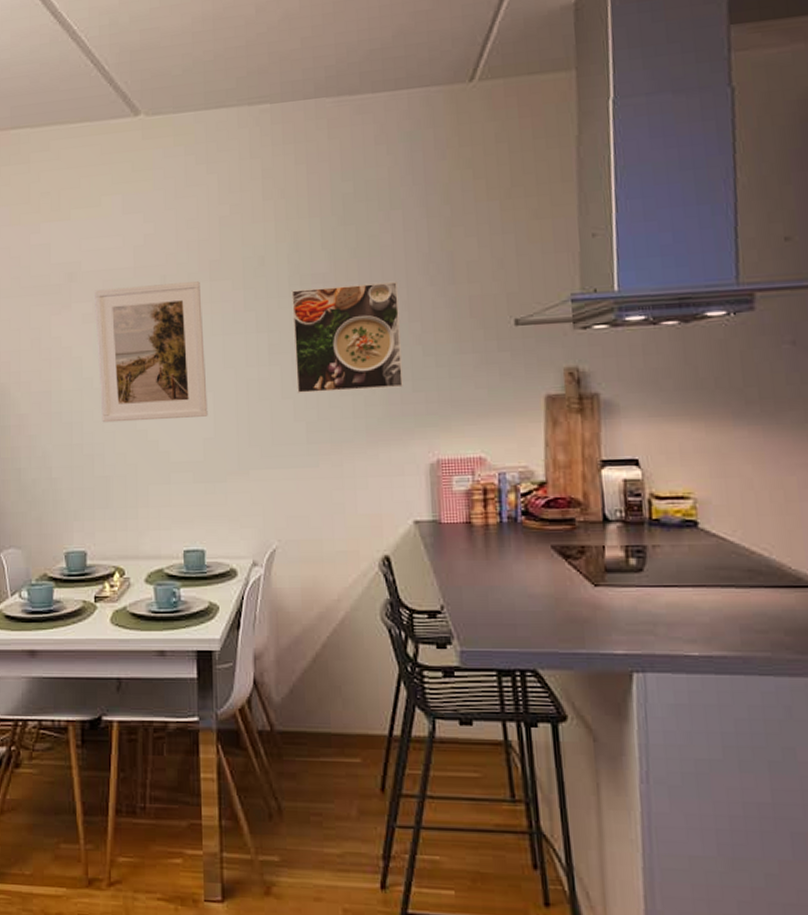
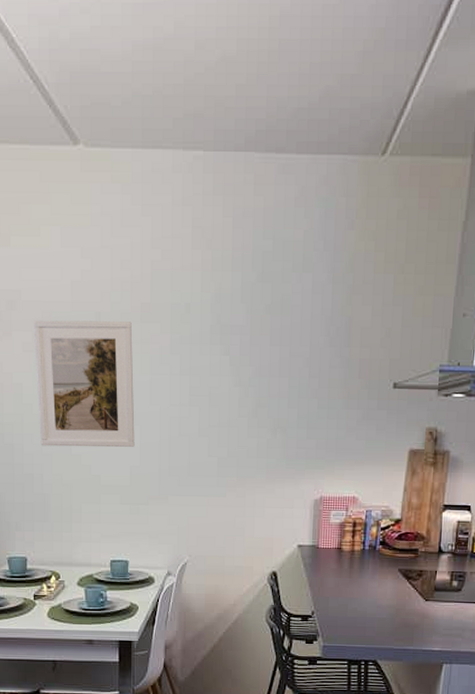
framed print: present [291,281,403,393] -> none [211,338,302,434]

